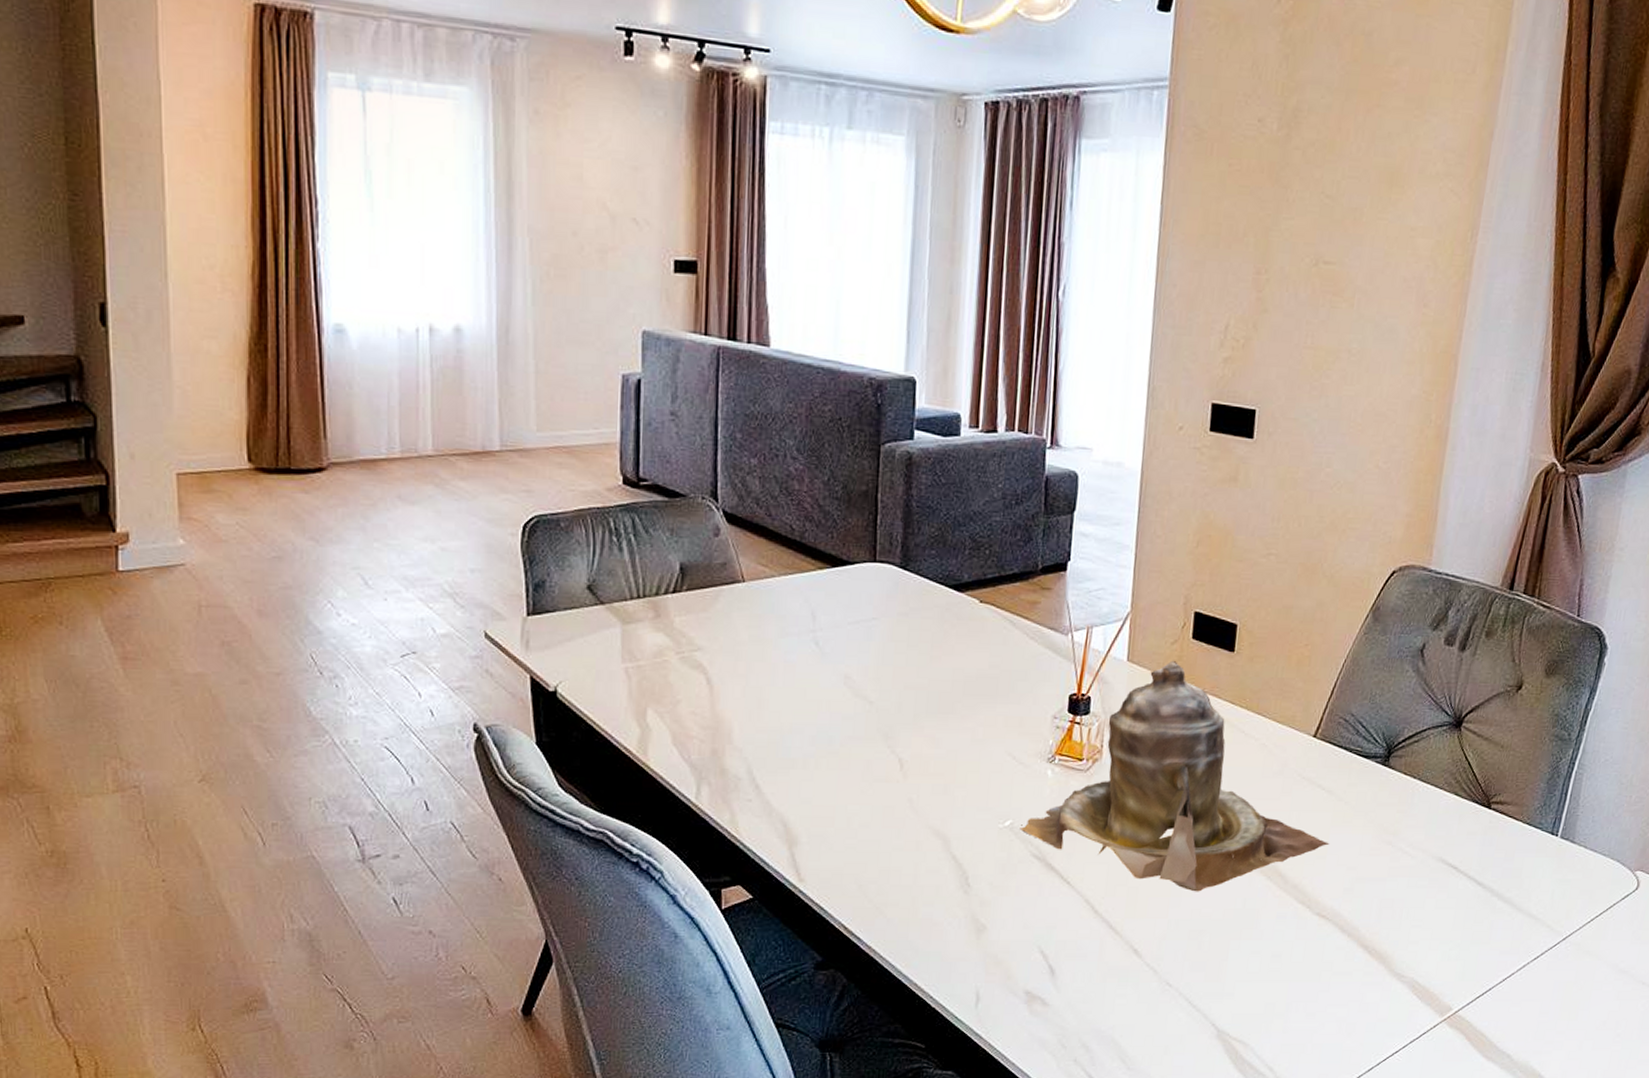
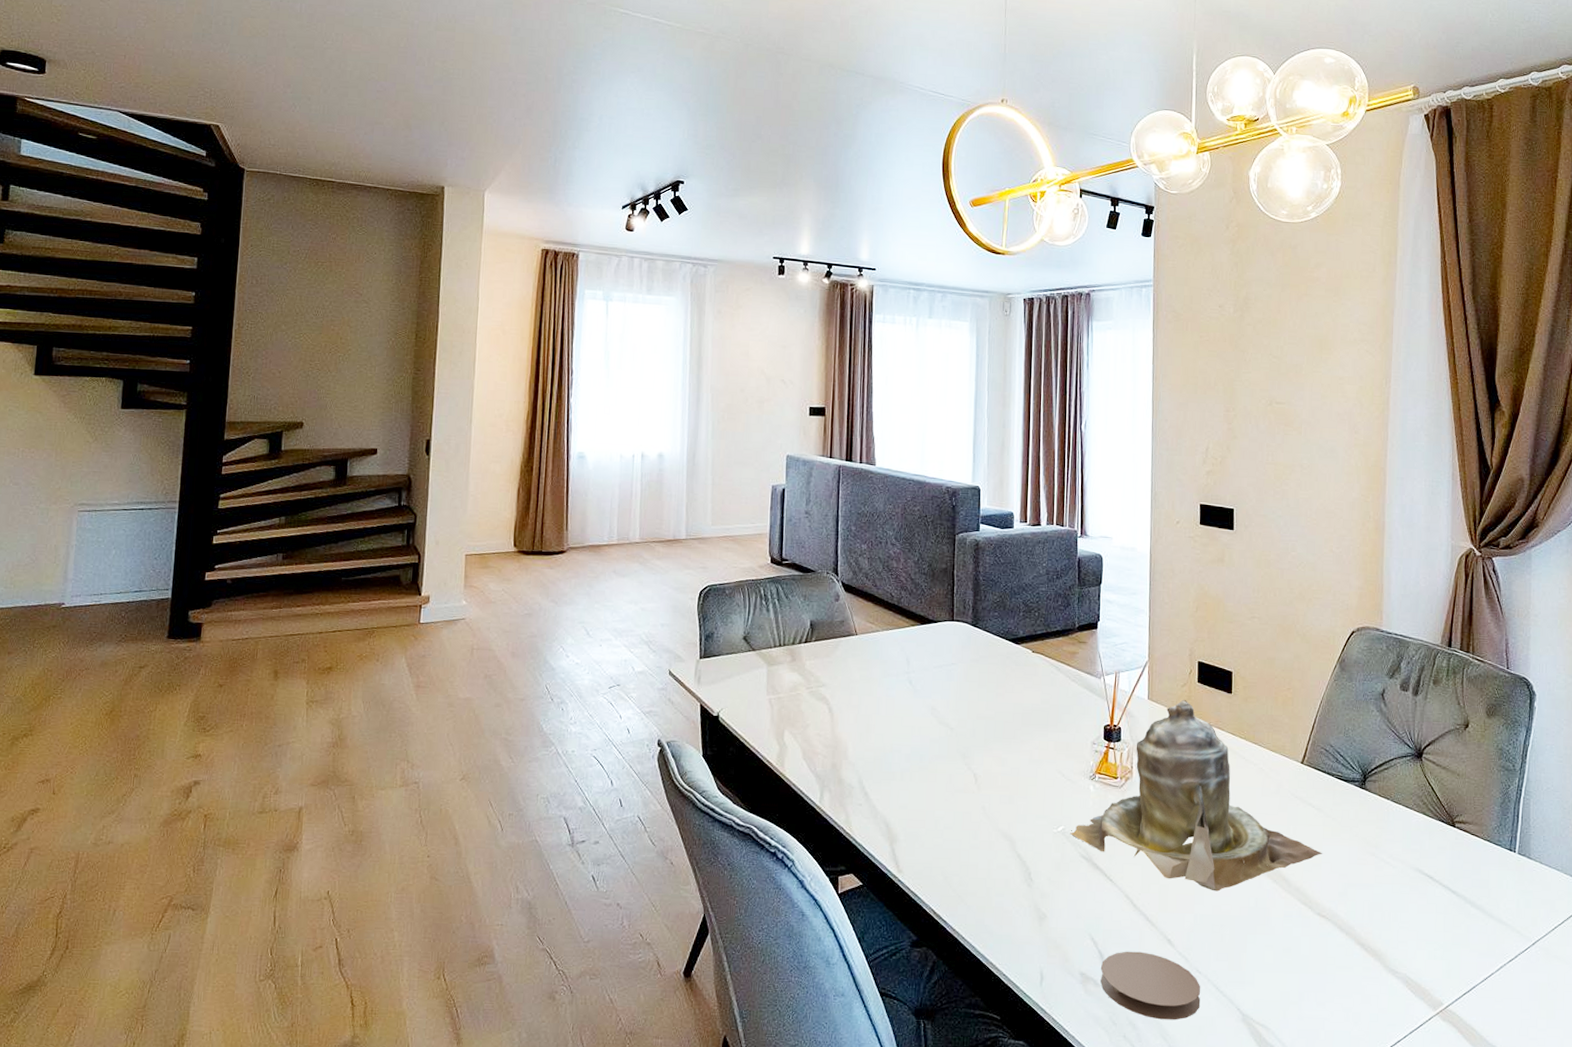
coaster: none [1049,964,1170,1040] -> present [1100,951,1201,1020]

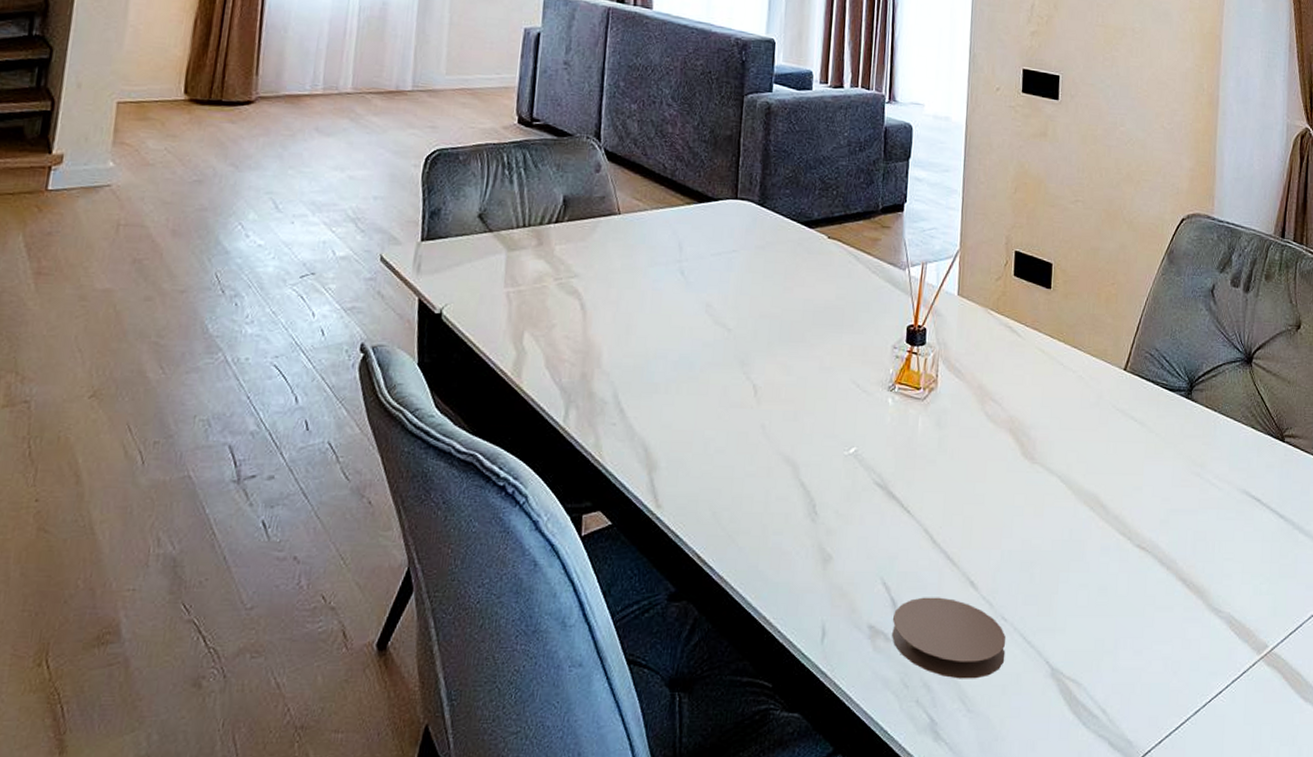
teapot: present [1070,699,1323,892] -> none [863,295,1145,522]

